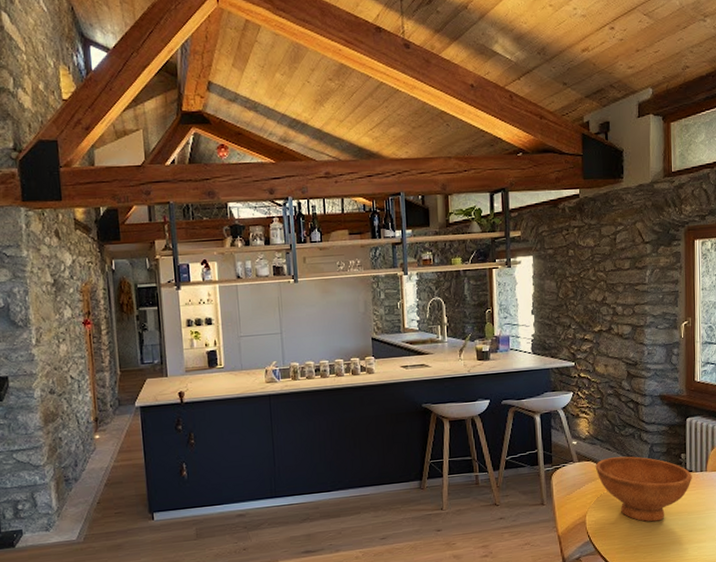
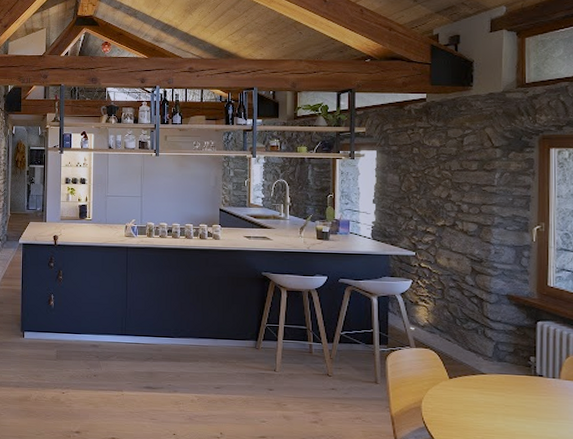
bowl: present [595,456,692,522] -> none [433,348,543,421]

